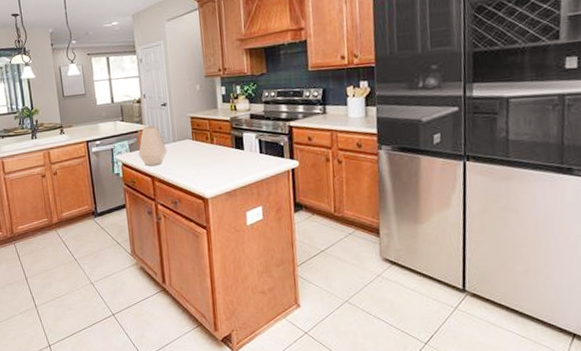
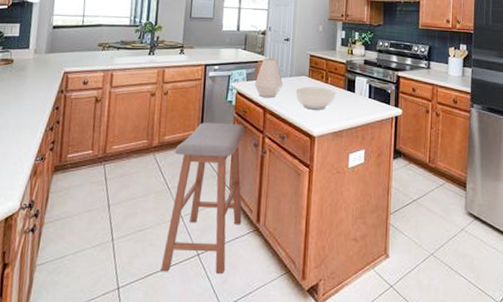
stool: none [74,194,148,330] -> present [161,122,246,273]
bowl: none [180,148,224,173] -> present [295,86,336,110]

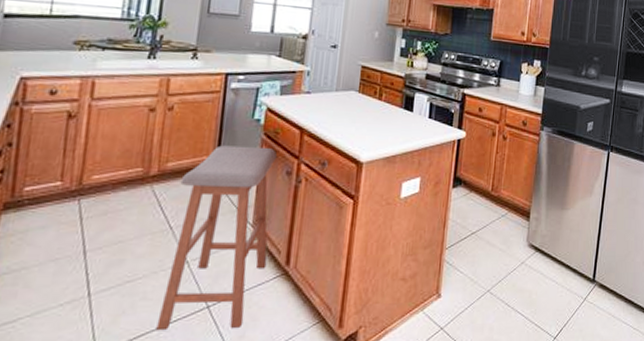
vase: present [255,58,283,98] -> none [290,68,327,117]
bowl: present [295,86,336,110] -> none [341,103,391,132]

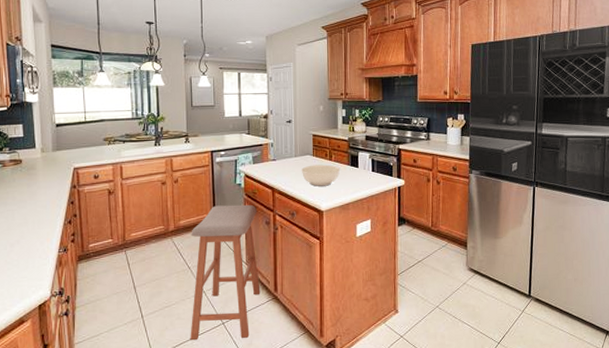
bowl: none [341,103,391,132] -> present [301,164,341,187]

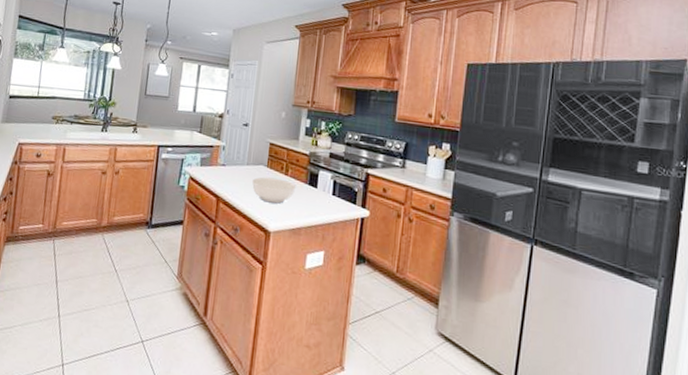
stool: present [190,204,261,340] -> none [104,206,197,364]

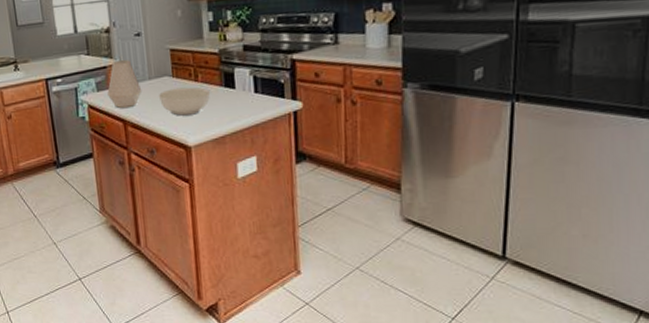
vase: none [209,143,239,186] -> present [107,60,143,109]

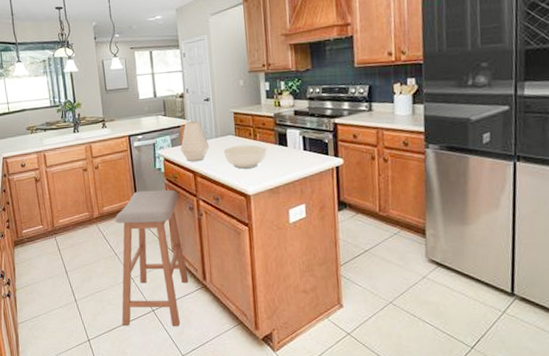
stool: none [32,141,120,296] -> present [115,189,189,326]

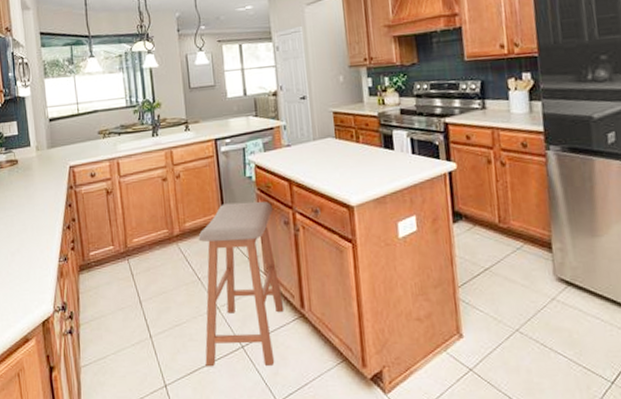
vase: present [180,121,210,162] -> none [274,121,307,169]
bowl: present [223,144,267,169] -> none [322,147,372,176]

